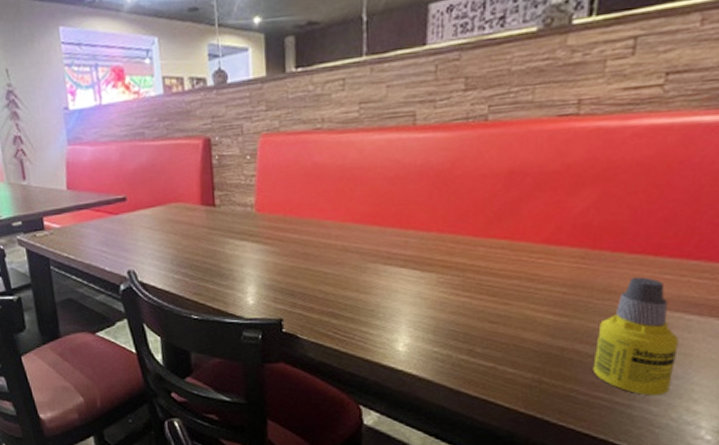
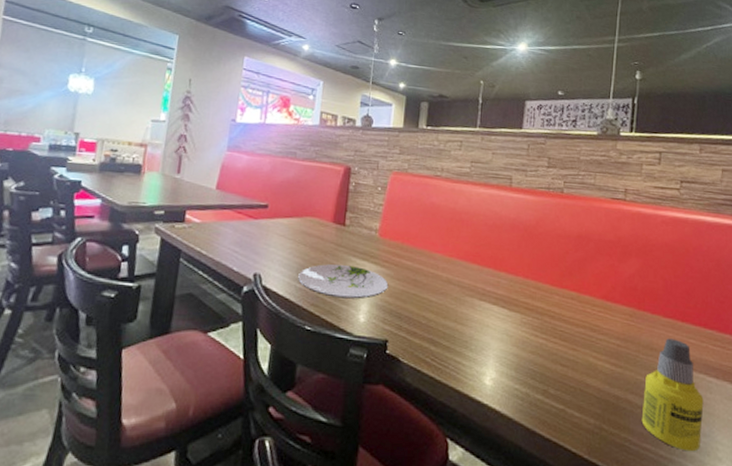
plate: none [174,248,275,284] -> present [298,264,389,299]

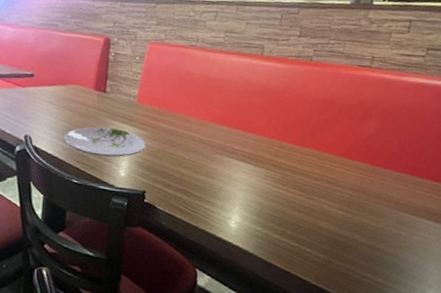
bottle: present [641,338,704,452] -> none [364,189,422,280]

